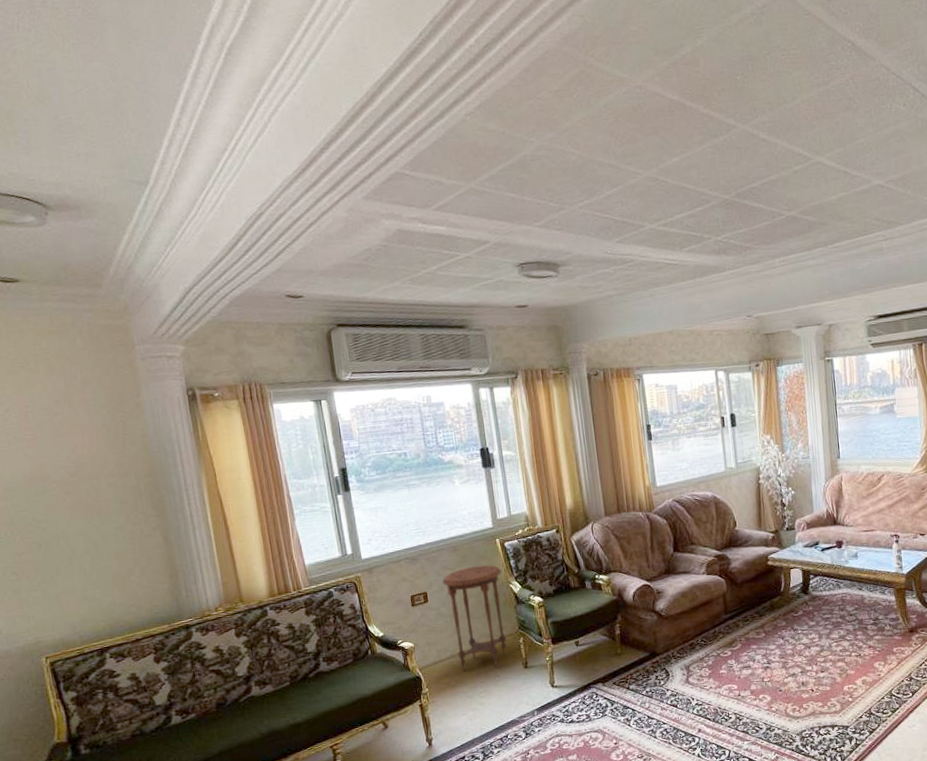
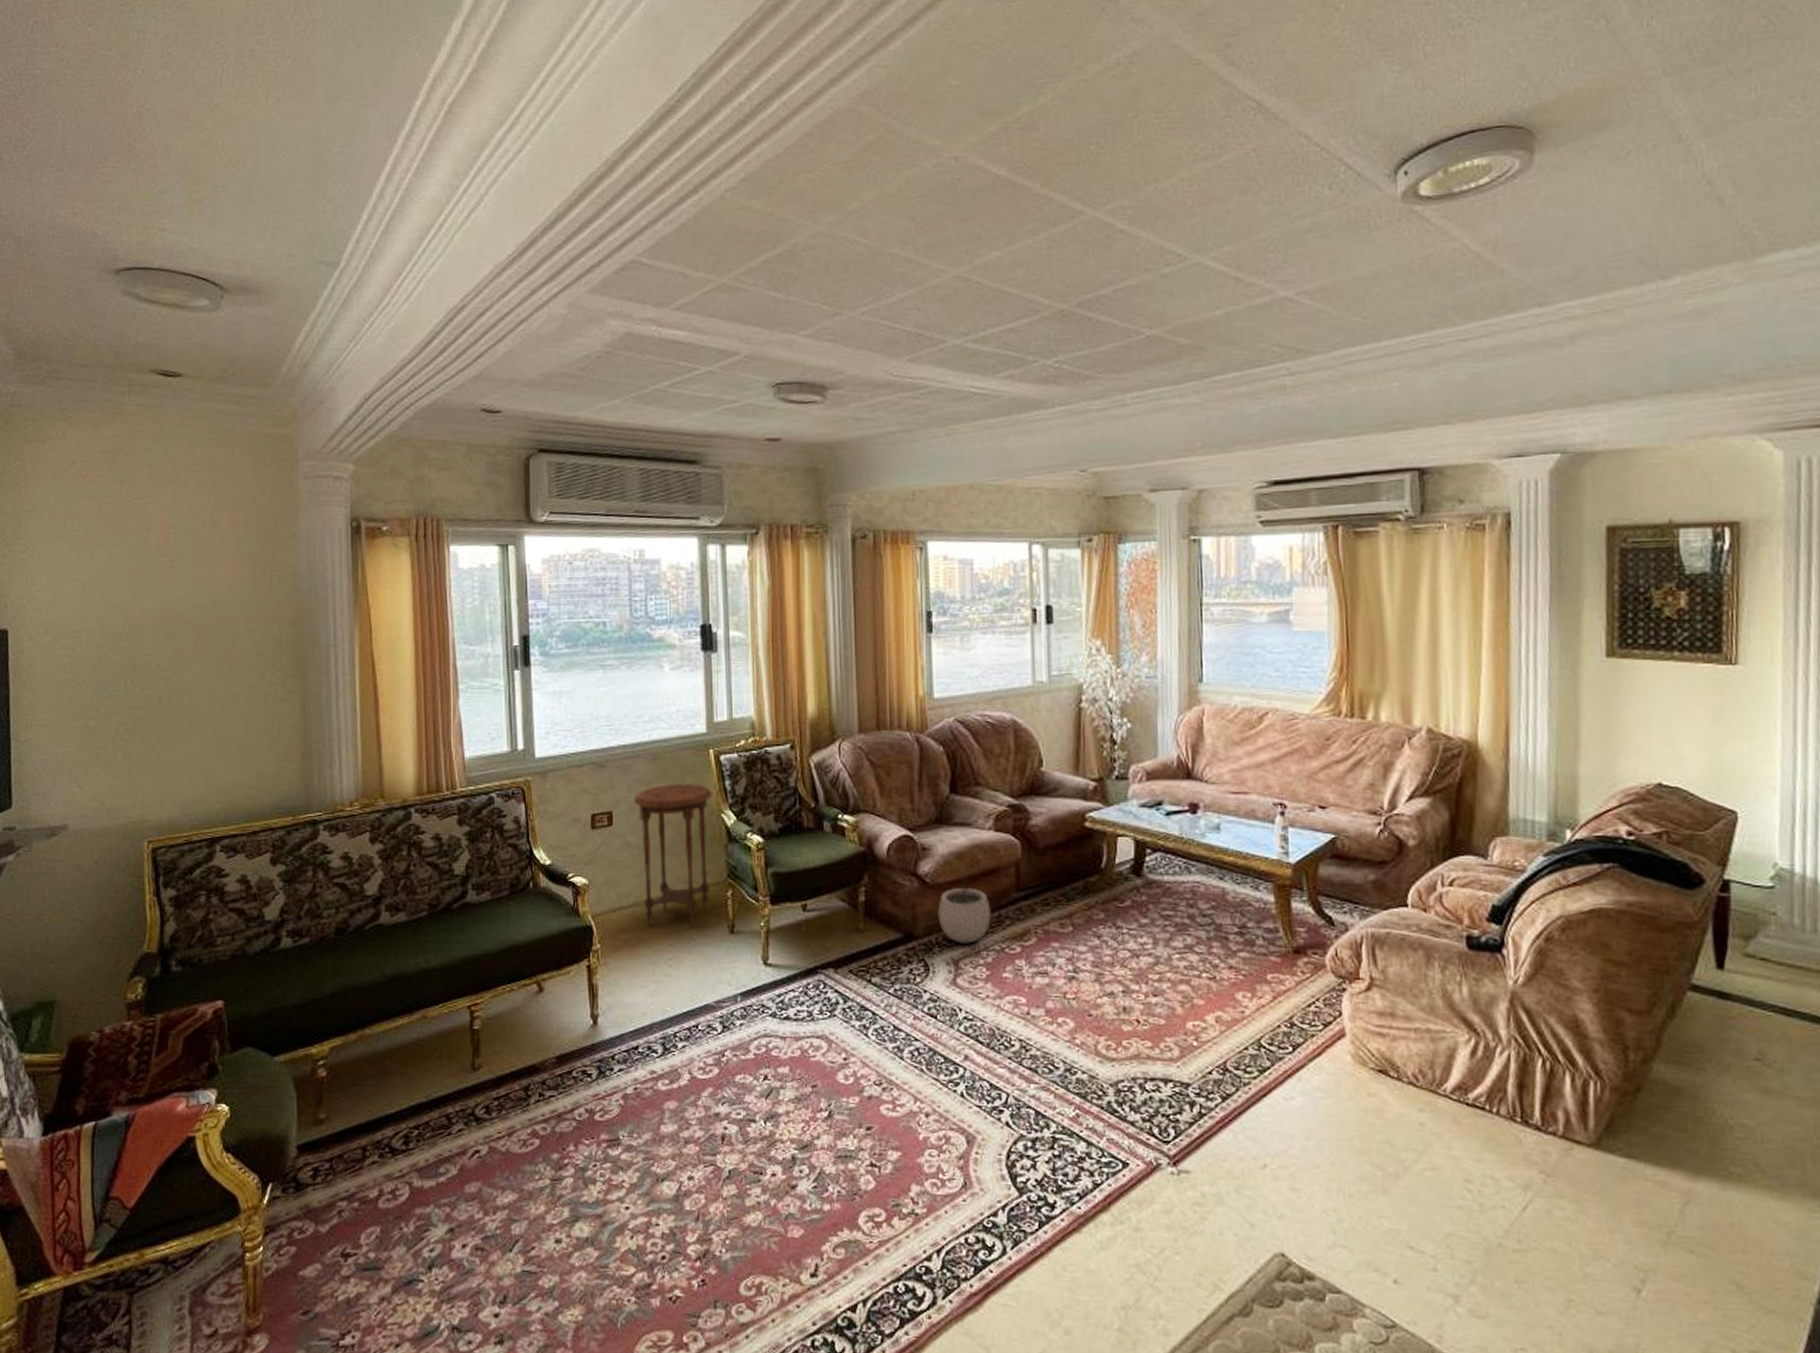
plant pot: none [672,608,709,655] -> present [938,876,991,944]

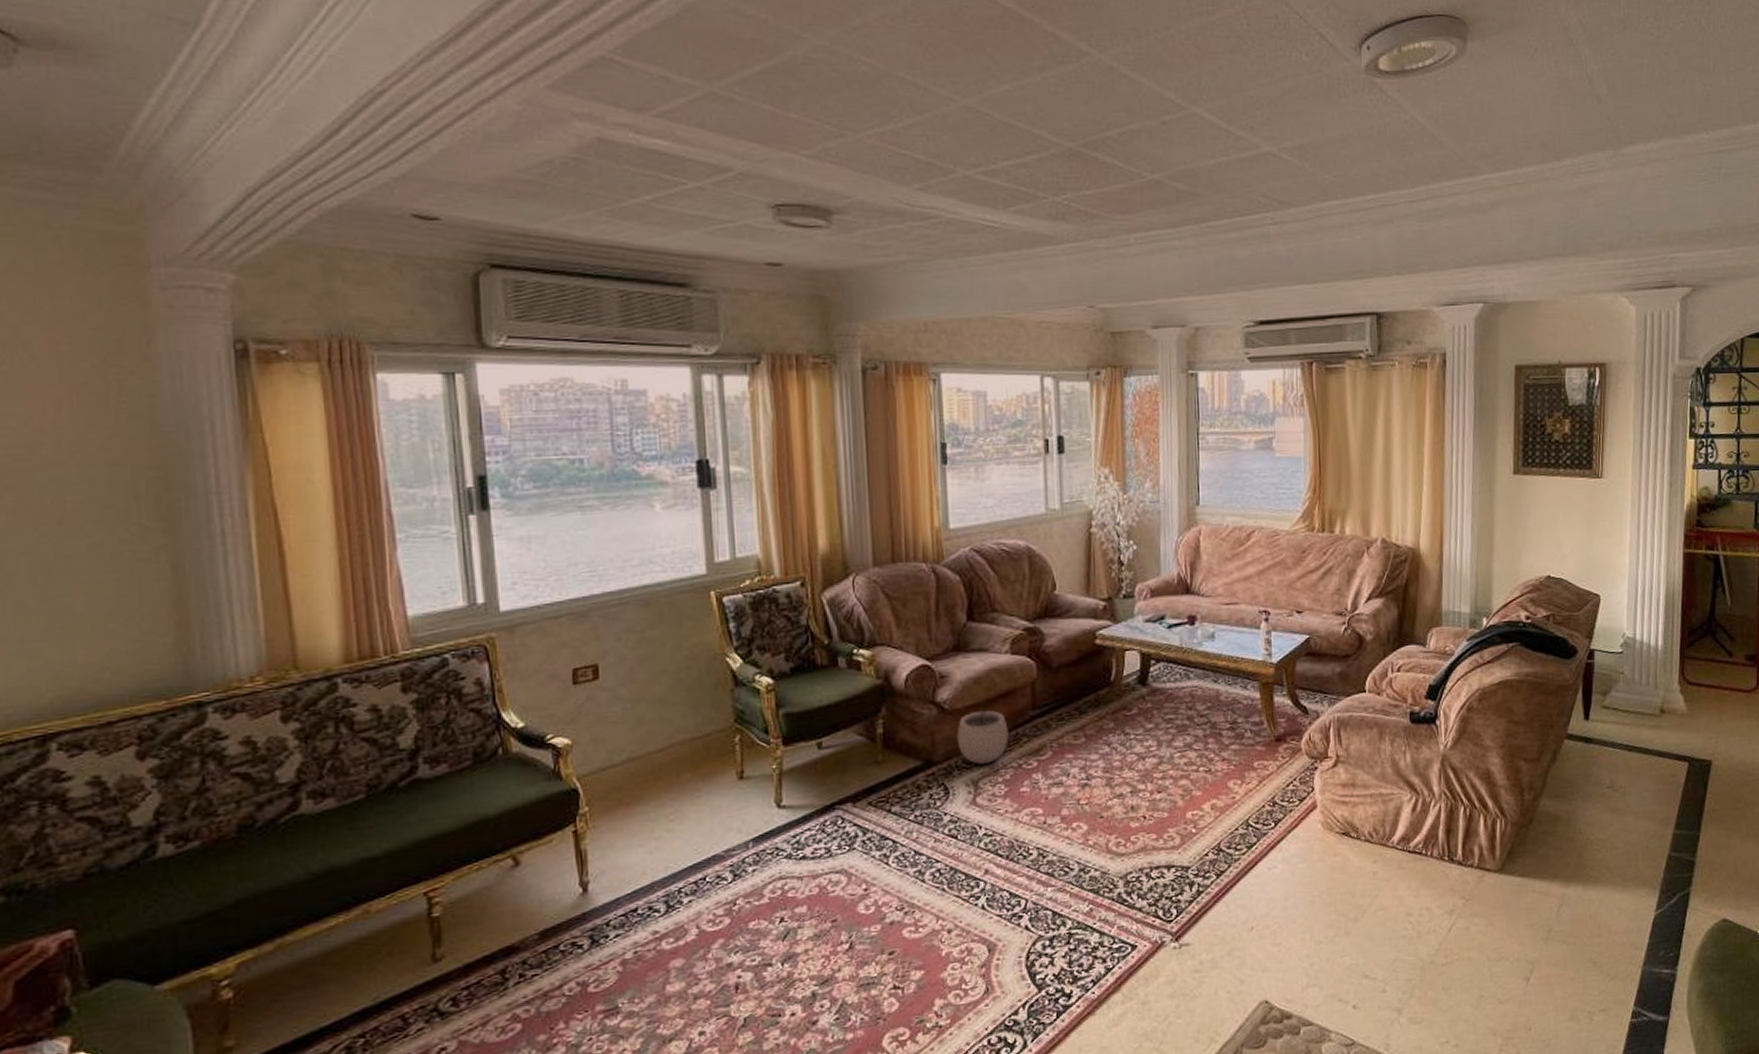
side table: present [633,783,713,929] -> none [622,628,716,782]

